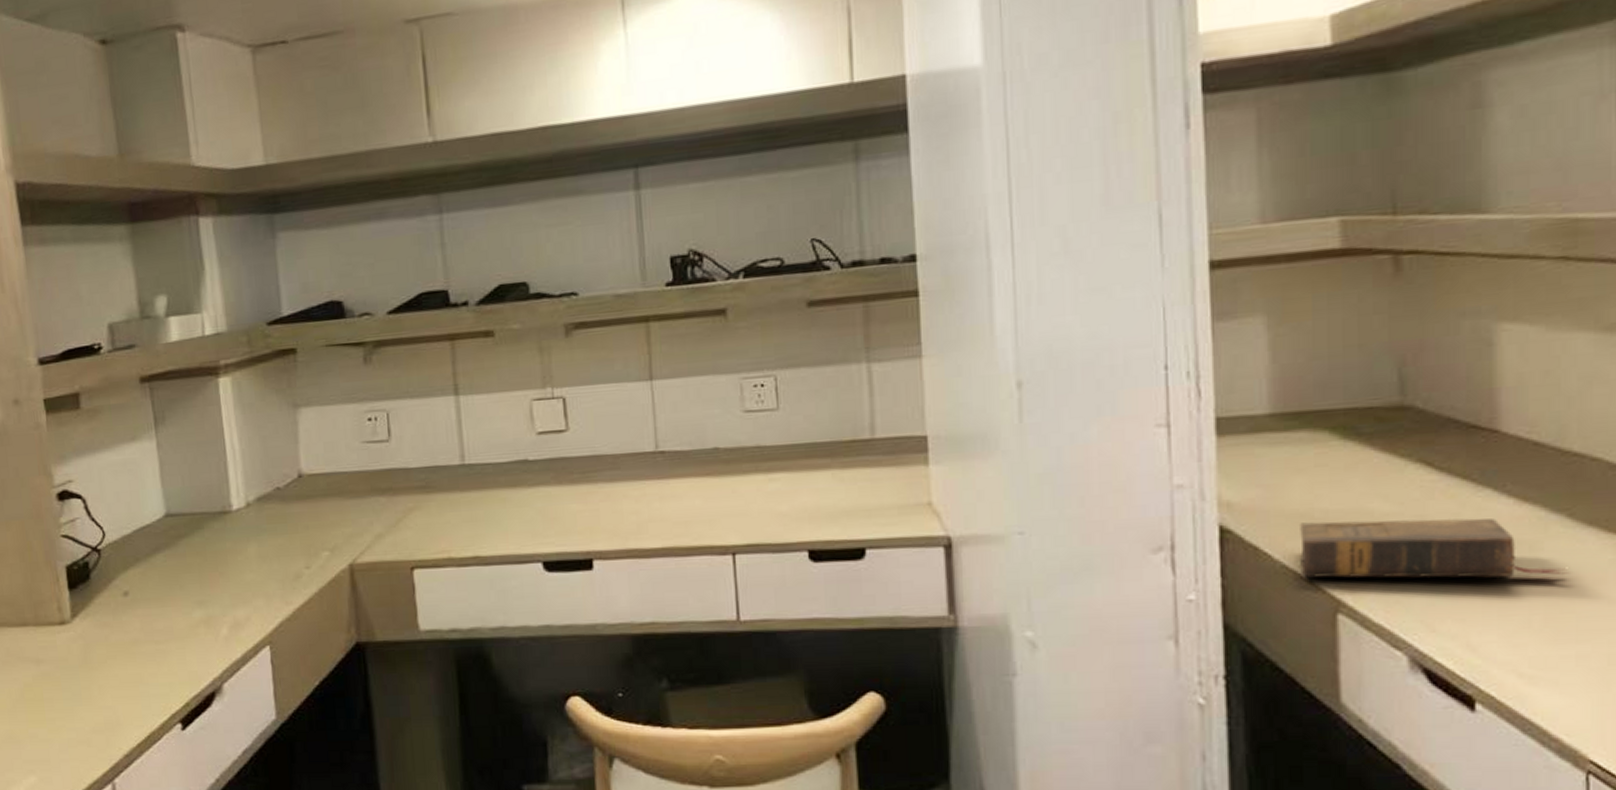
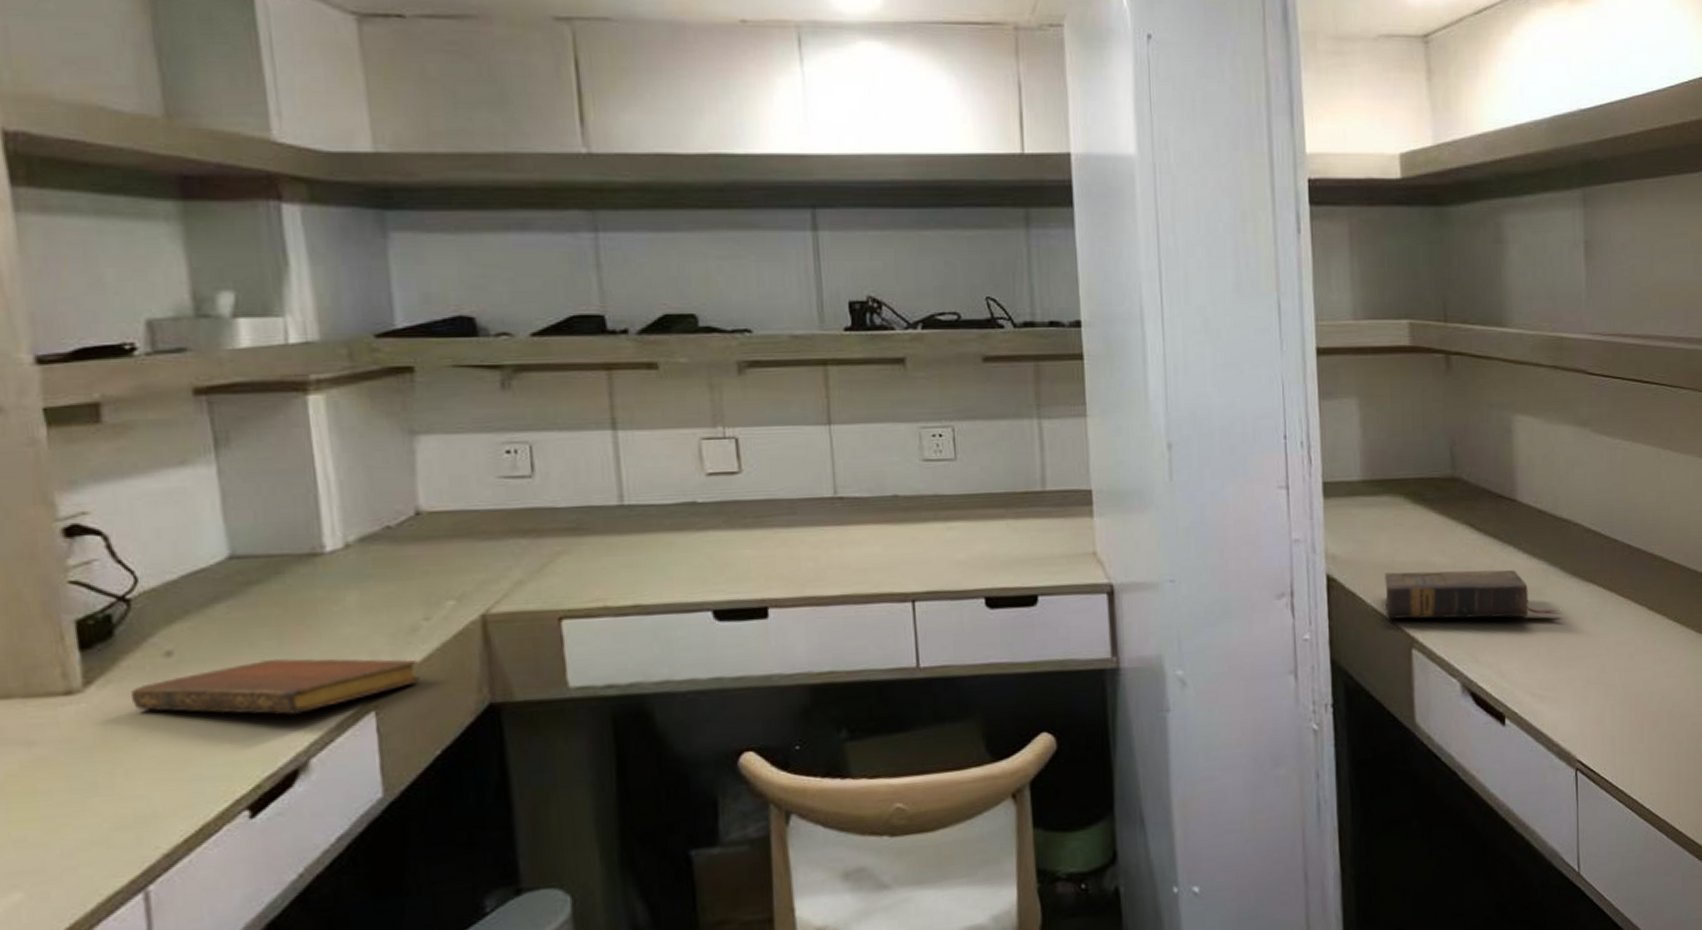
notebook: none [102,599,303,646] -> present [131,658,420,715]

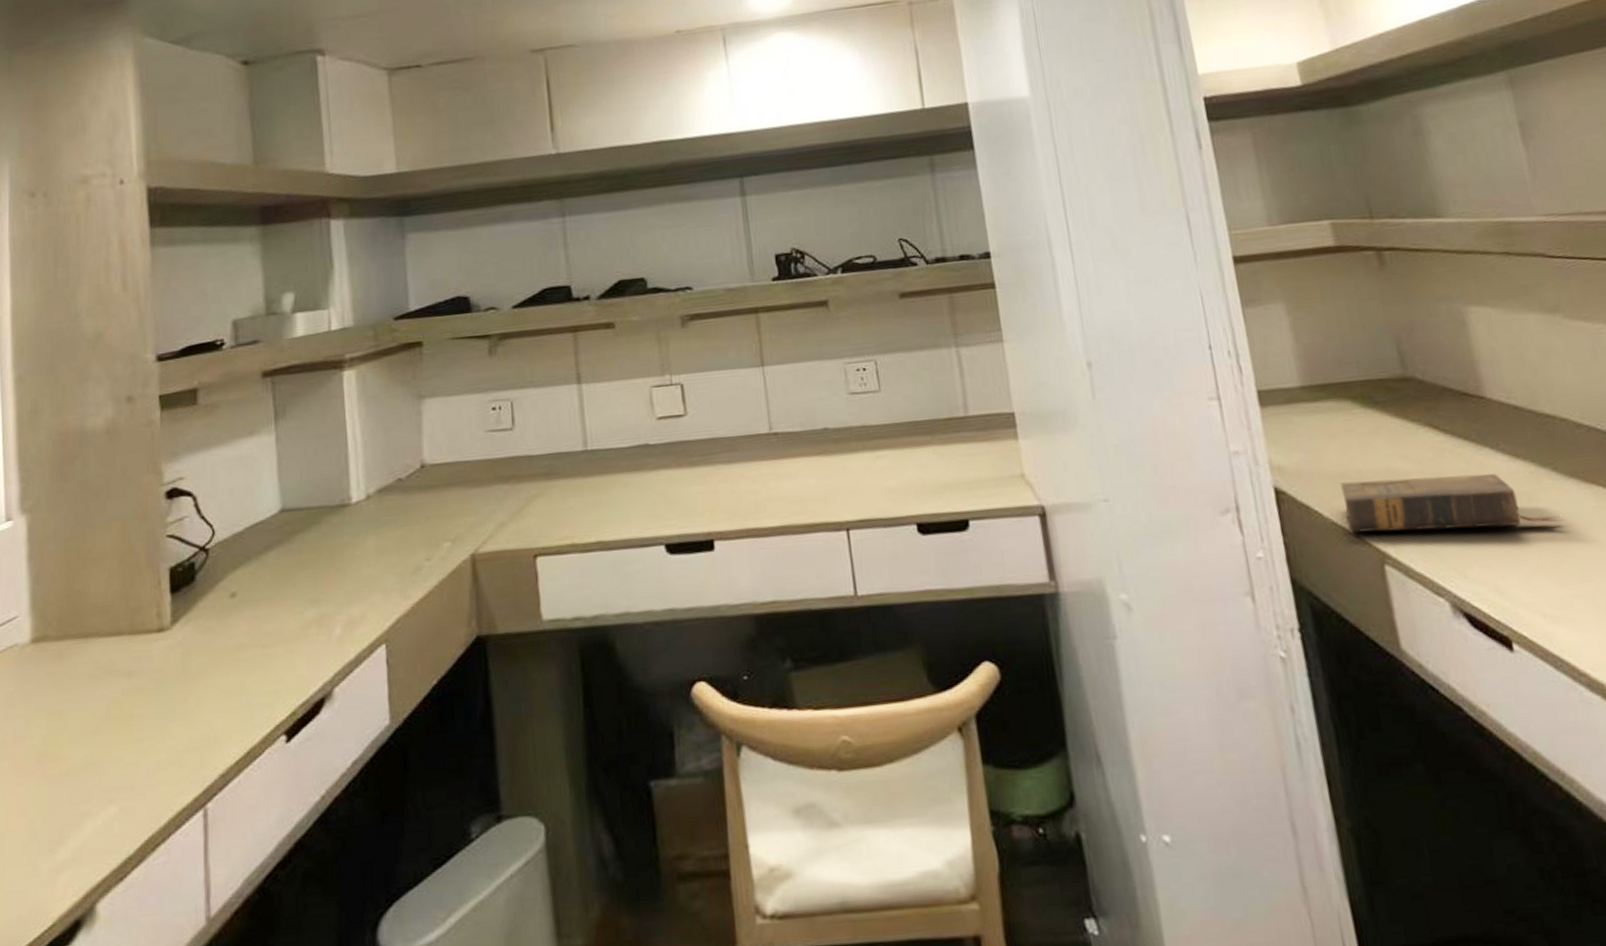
notebook: present [131,658,420,715] -> none [205,596,421,648]

